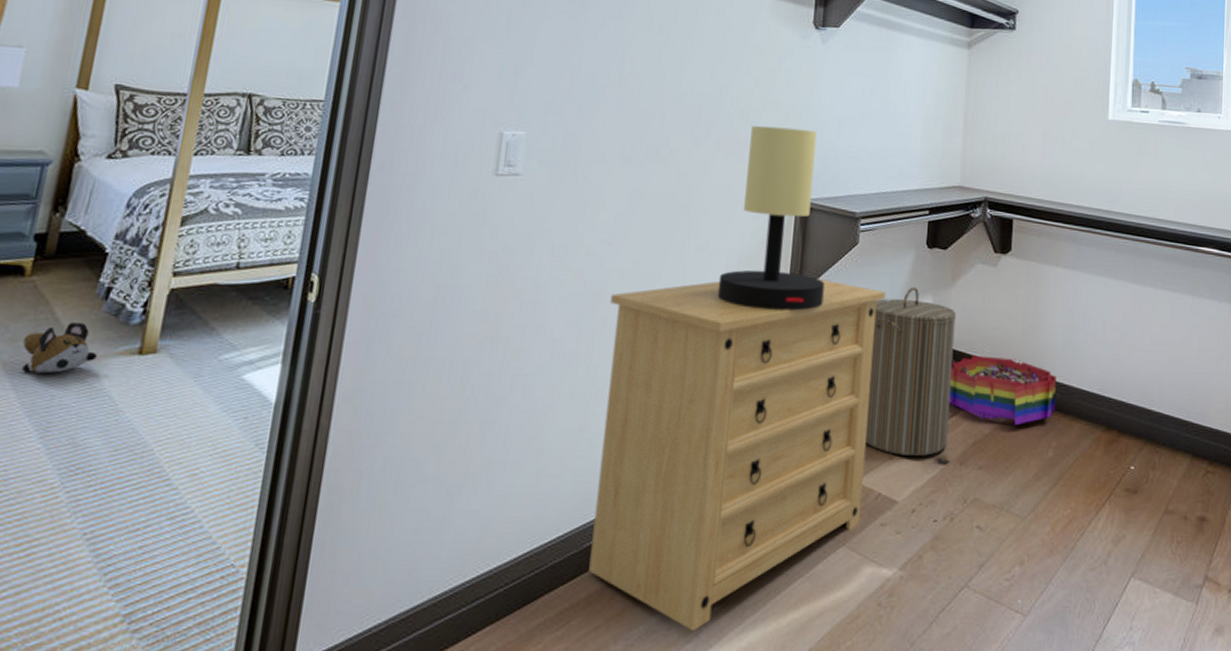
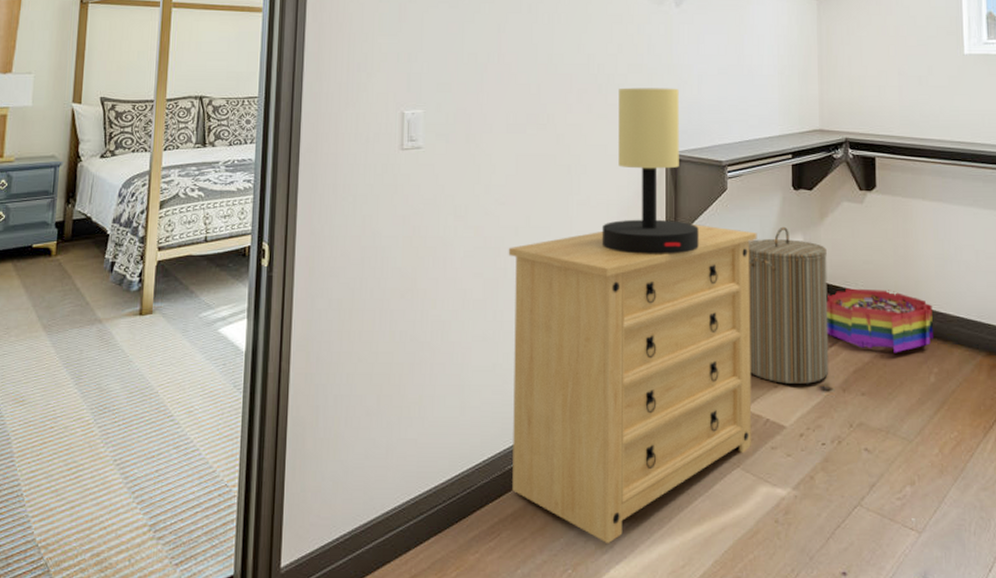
plush toy: present [21,322,98,373] -> none [56,292,110,333]

